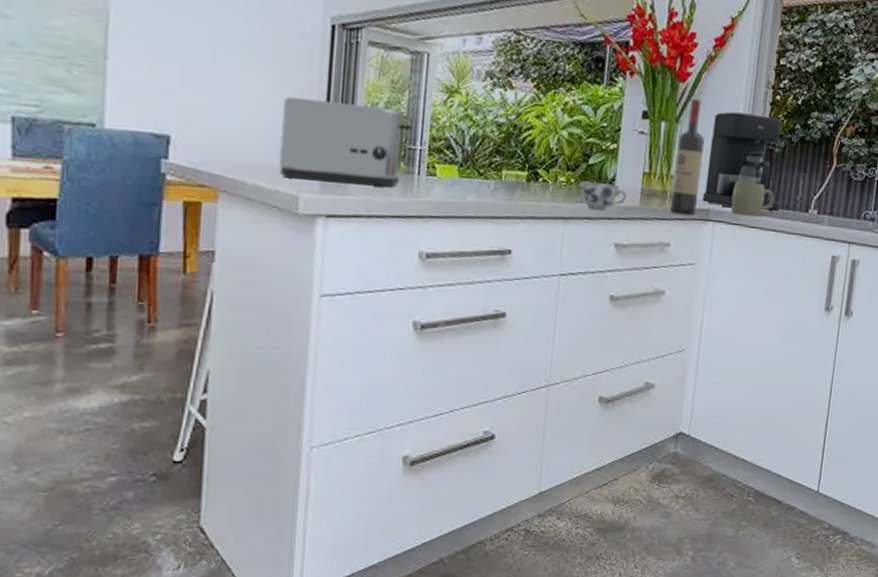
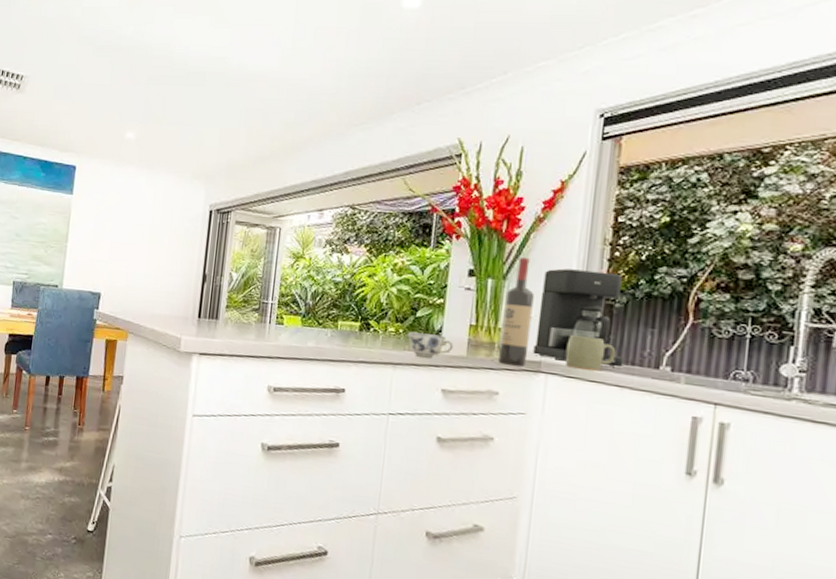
toaster: present [279,96,413,187] -> none [168,264,267,333]

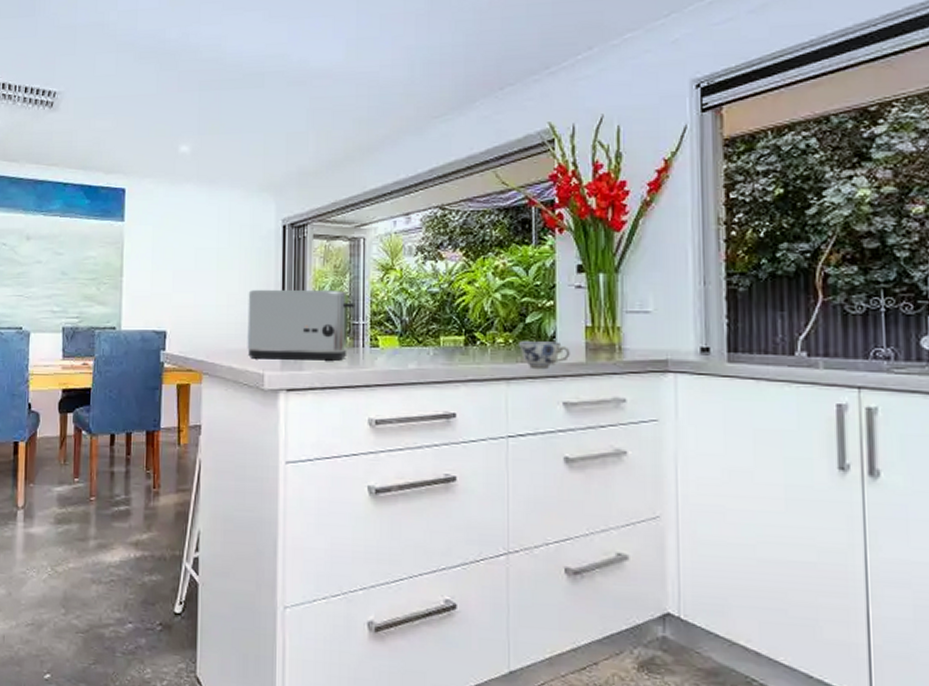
toaster: none [168,264,267,333] -> present [247,289,355,361]
wine bottle: present [497,258,534,368] -> none [620,247,652,369]
coffee maker: present [533,268,624,368] -> none [657,254,756,358]
mug: present [565,334,616,372] -> none [692,326,747,366]

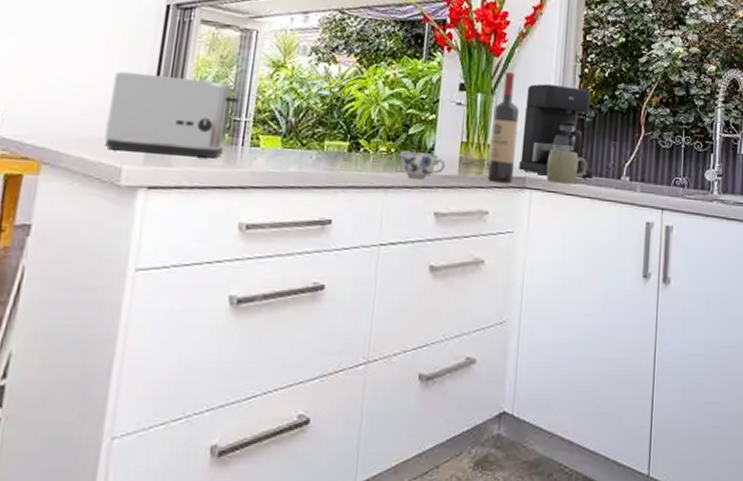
wine bottle: none [620,247,652,369] -> present [487,72,519,185]
coffee maker: none [657,254,756,358] -> present [518,83,594,180]
mug: none [692,326,747,366] -> present [546,148,588,185]

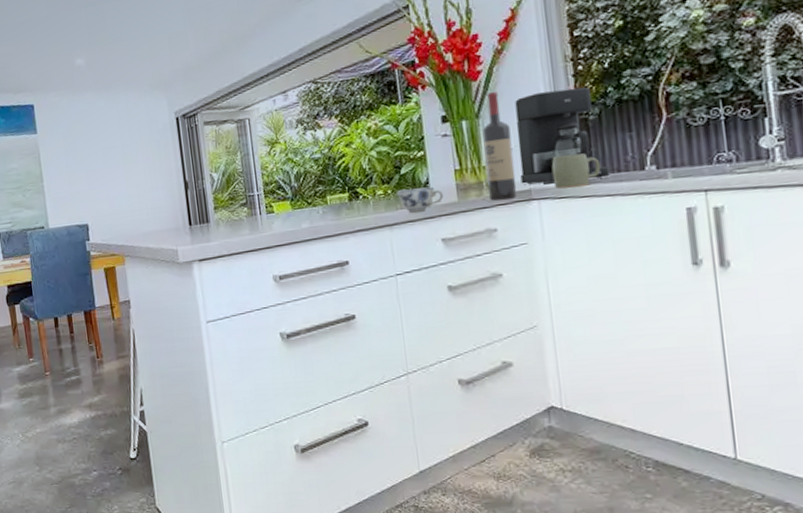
toaster: present [104,71,240,158] -> none [154,168,249,238]

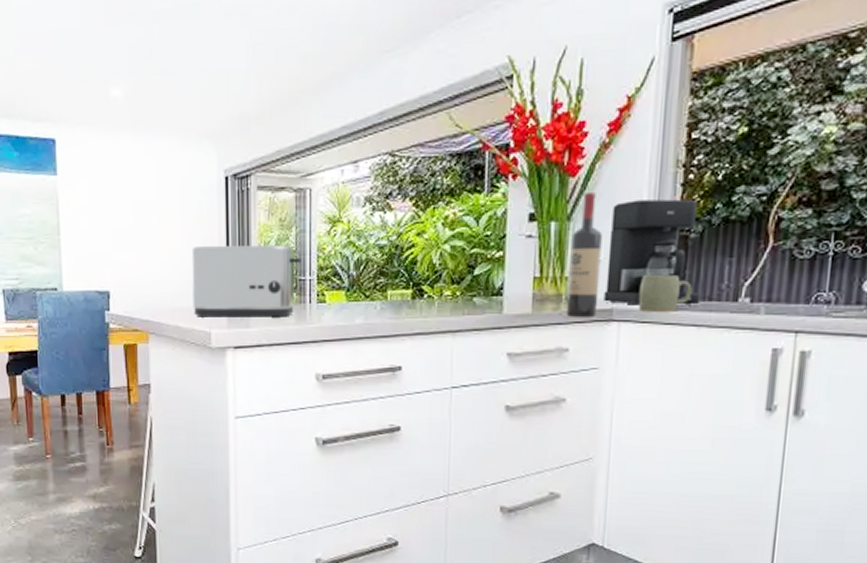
toaster: none [154,168,249,238] -> present [191,245,302,317]
teacup: present [397,186,444,214] -> none [466,292,517,322]

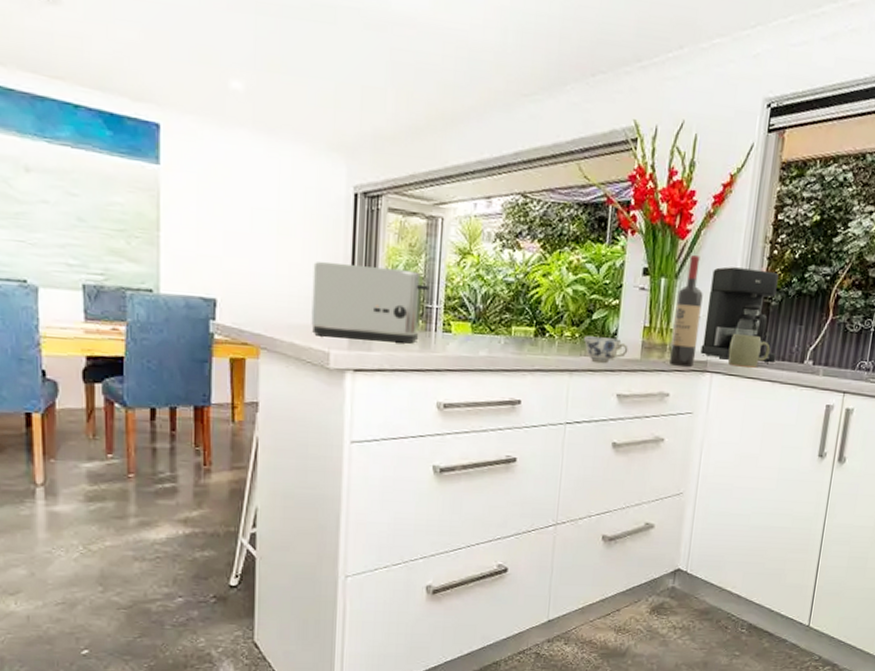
teacup: none [466,292,517,322] -> present [584,336,628,364]

